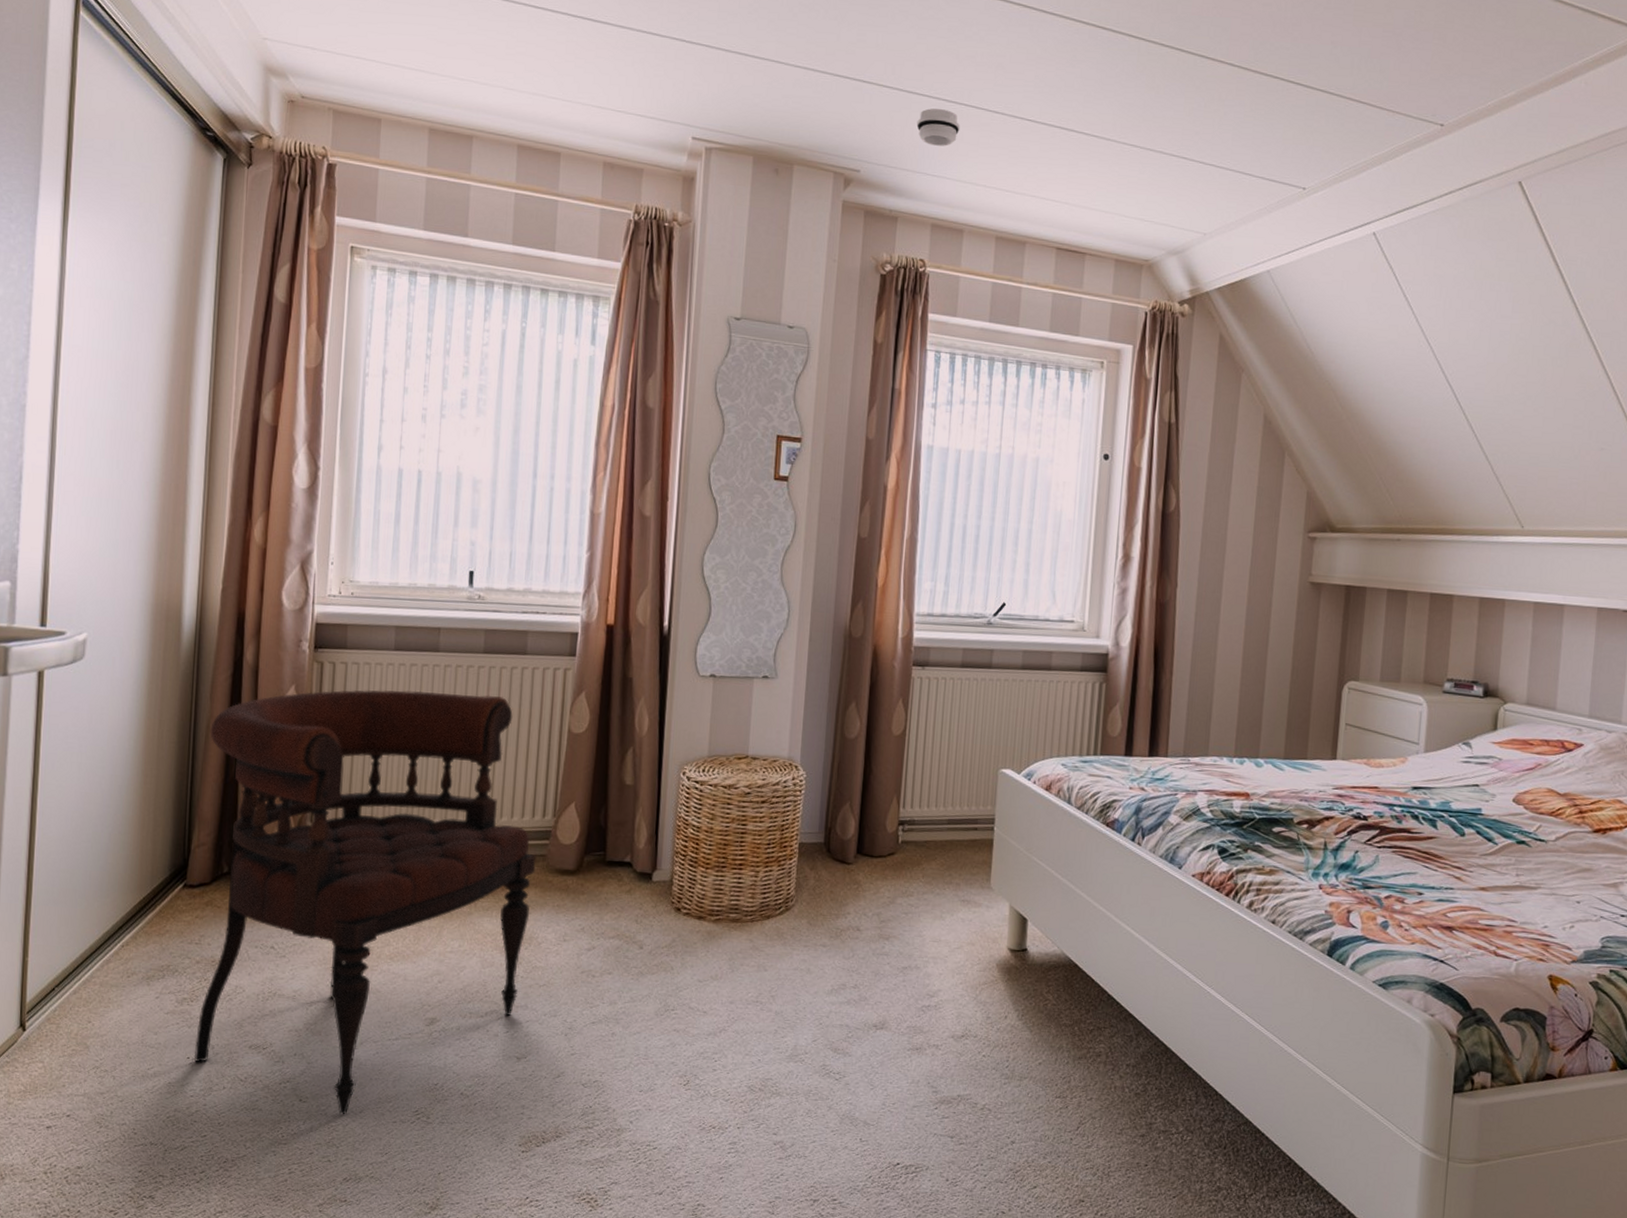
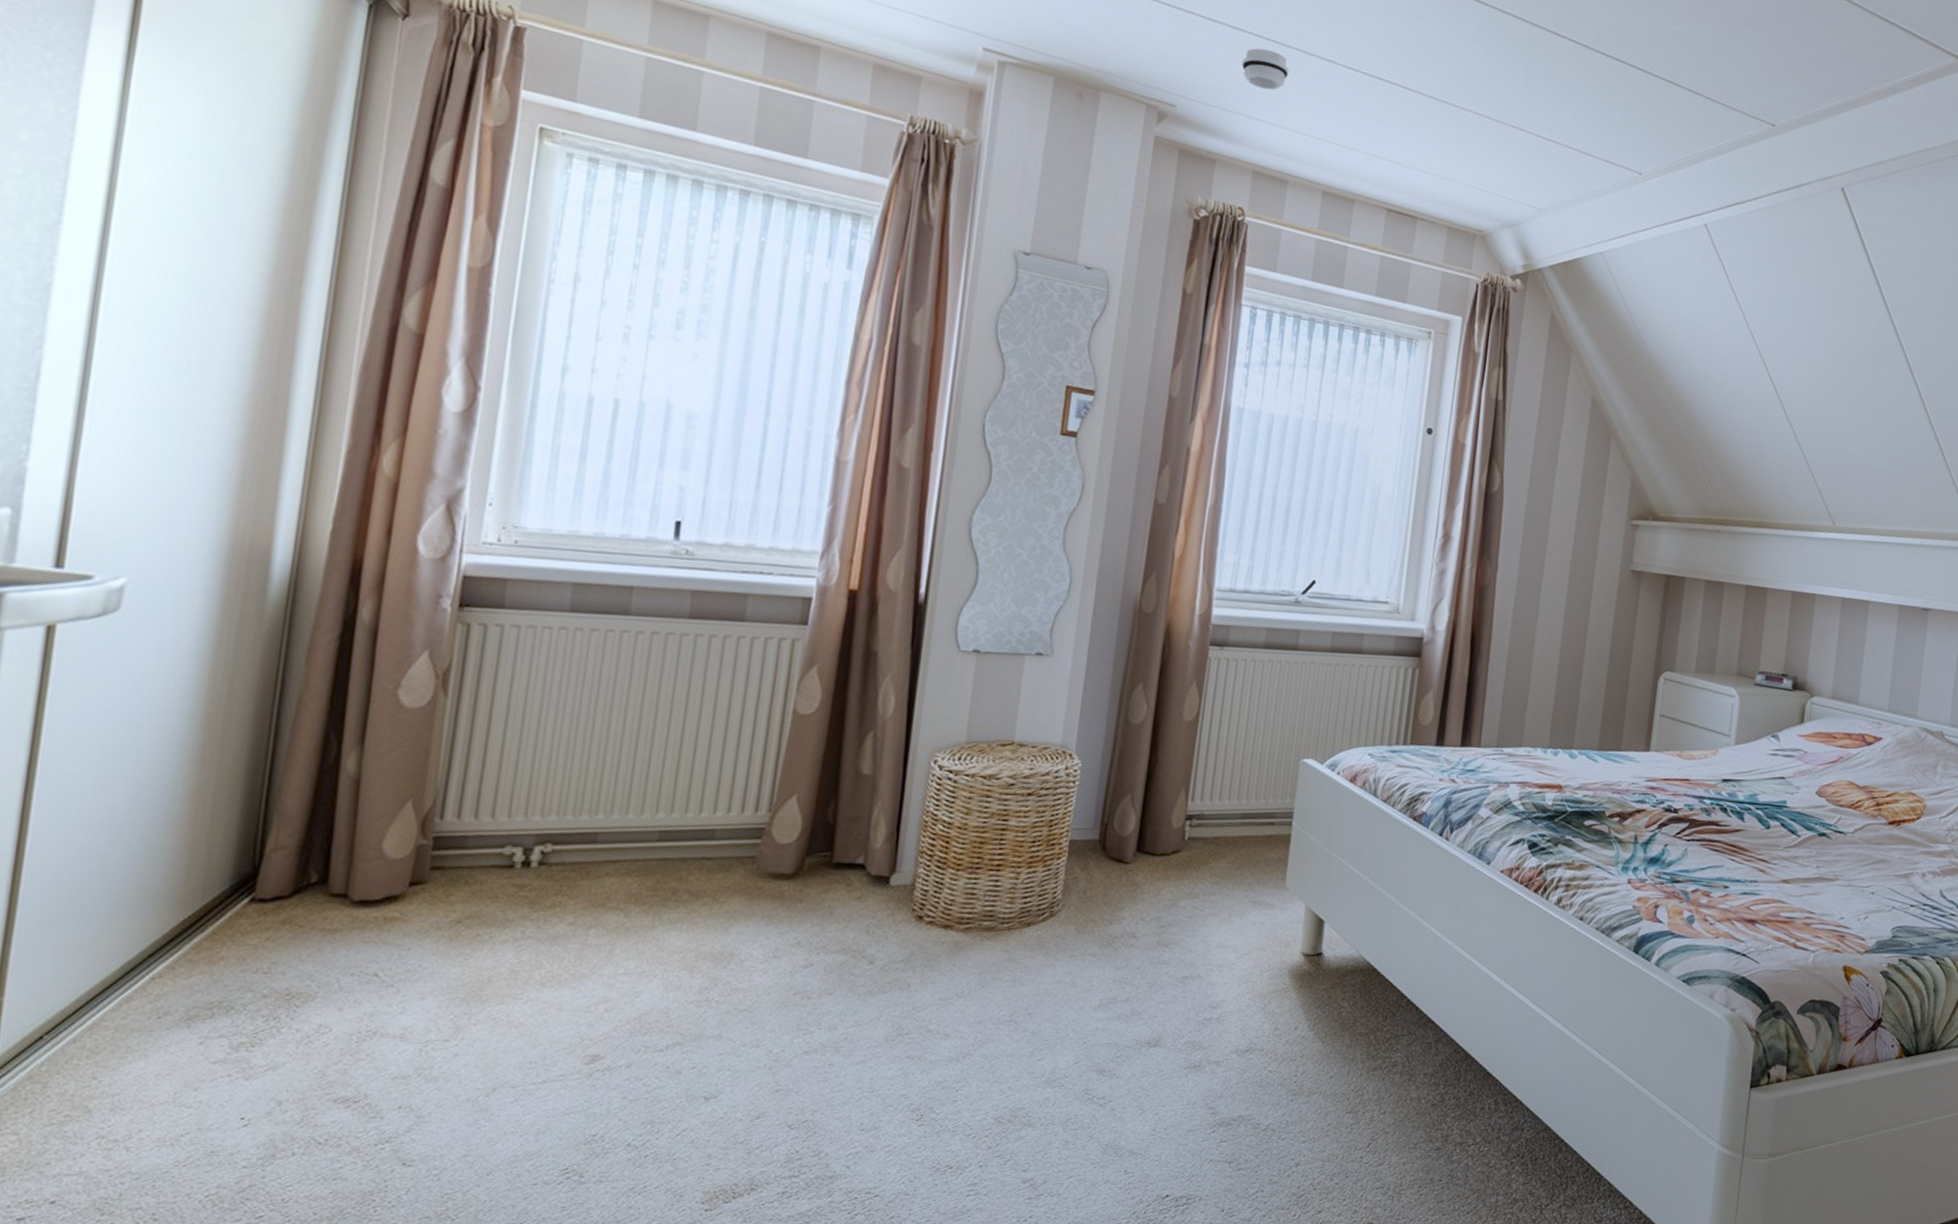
armchair: present [193,690,537,1116] -> none [250,658,744,1181]

